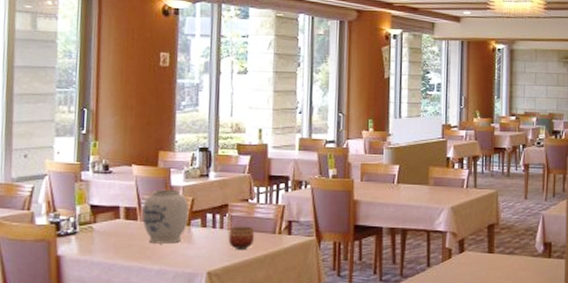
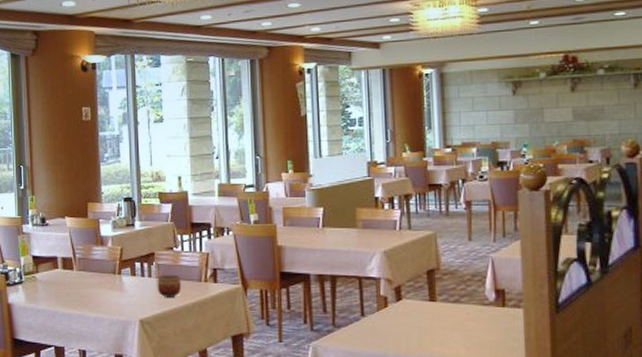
vase: present [142,189,189,244] -> none [77,239,119,292]

